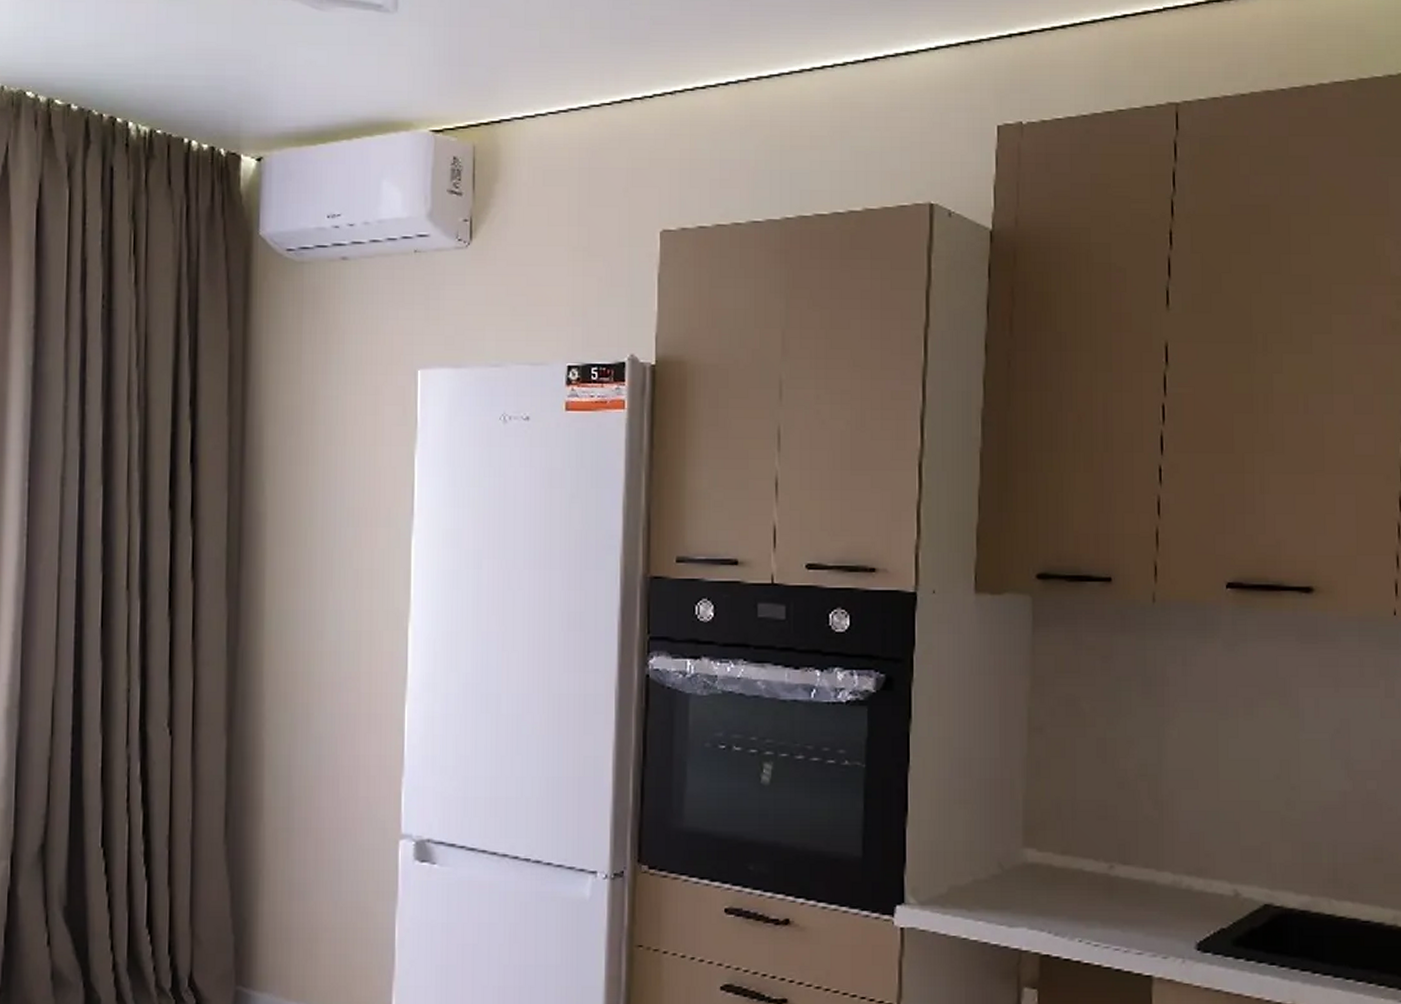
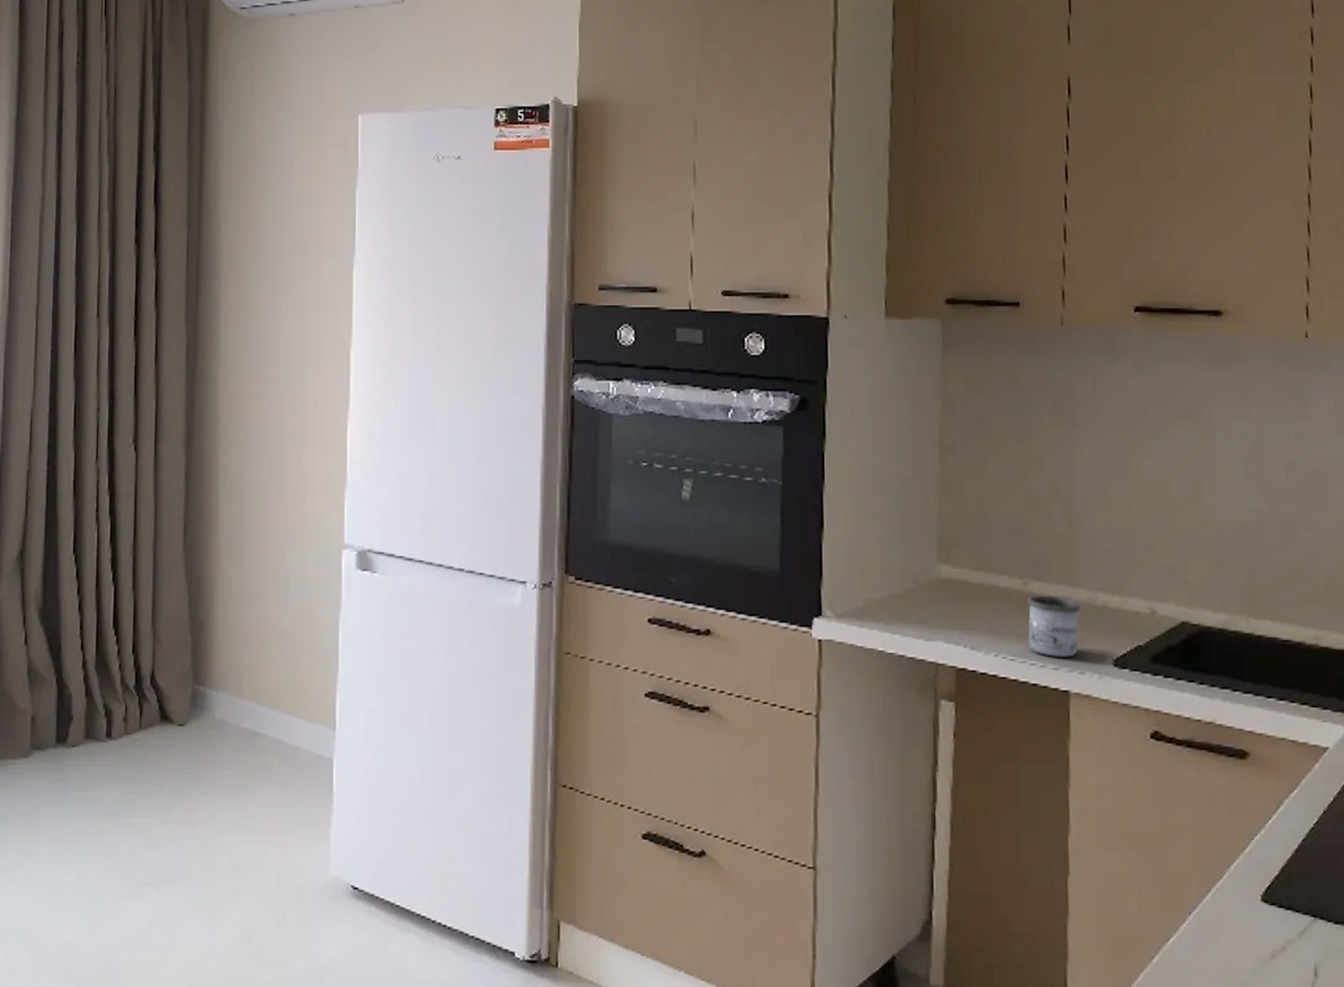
mug: none [1112,879,1166,943] -> present [1027,595,1081,658]

